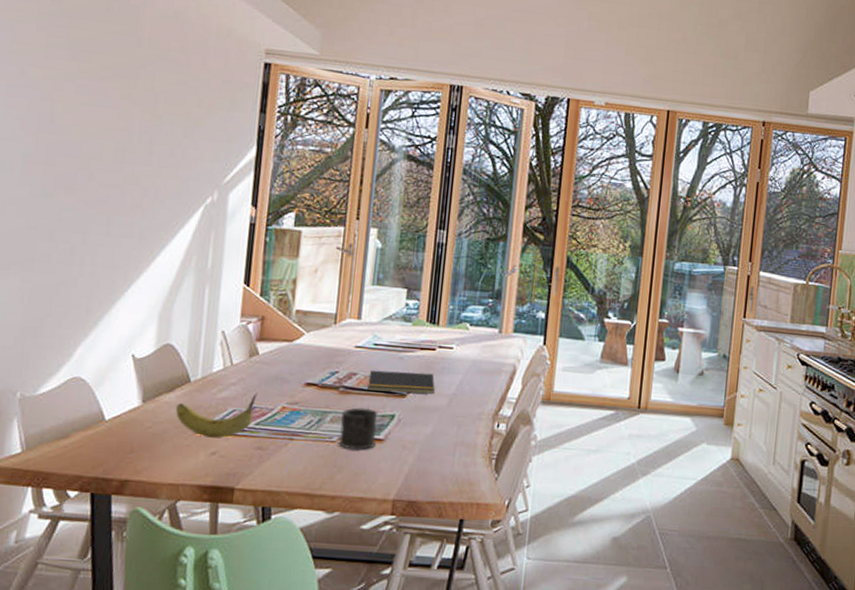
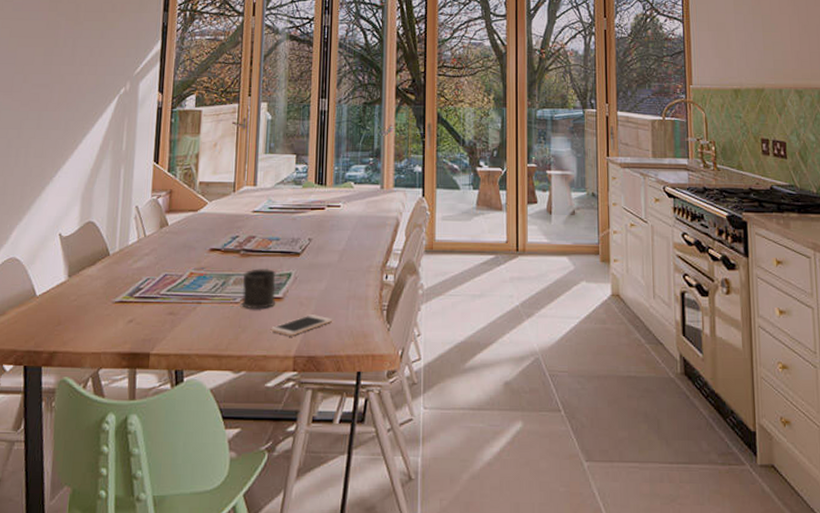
fruit: present [176,392,258,438] -> none [97,261,168,306]
notepad: present [367,370,435,394] -> none [265,231,326,253]
cell phone: none [368,459,438,479] -> present [270,315,333,336]

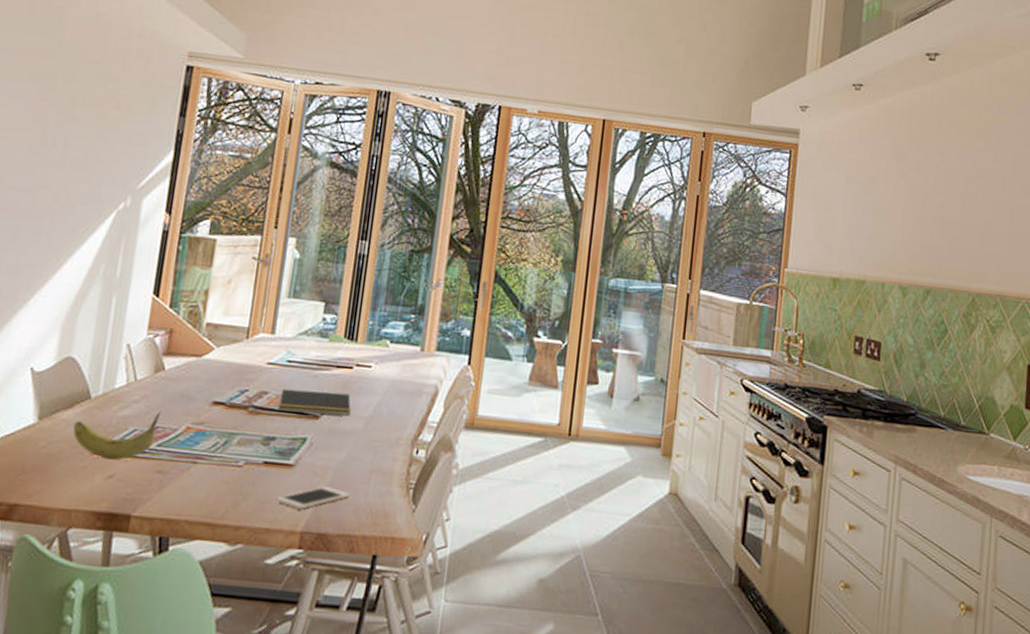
fruit: none [97,261,168,306] -> present [73,411,162,460]
mug: present [241,268,276,310] -> none [244,429,289,476]
notepad: none [265,231,326,253] -> present [278,388,351,417]

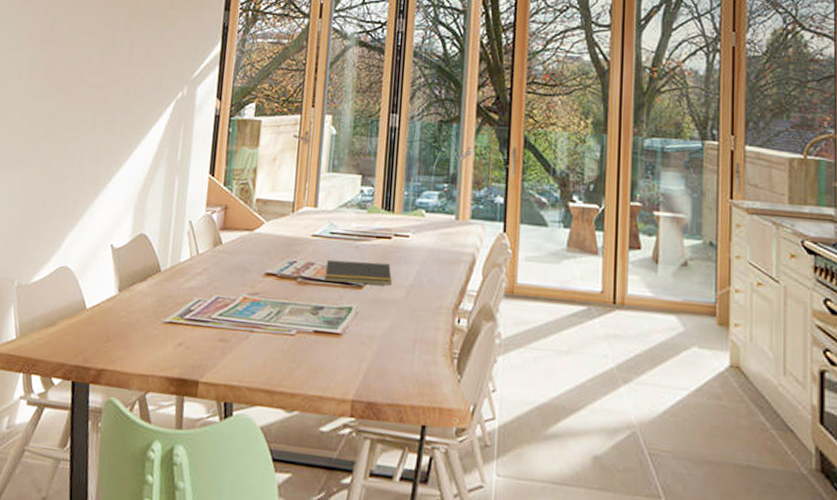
fruit: present [73,411,162,460] -> none [147,282,221,329]
cell phone: present [276,486,351,509] -> none [327,355,397,378]

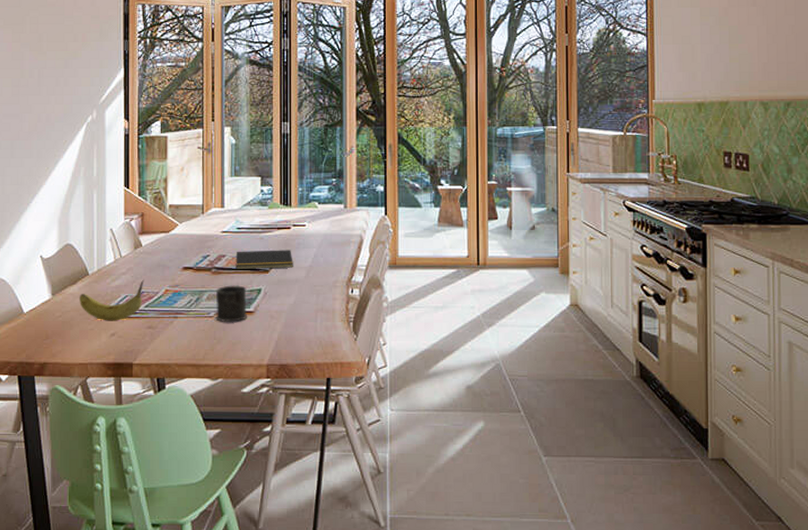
fruit: none [147,282,221,329] -> present [79,279,144,321]
mug: none [296,299,336,345] -> present [215,285,248,323]

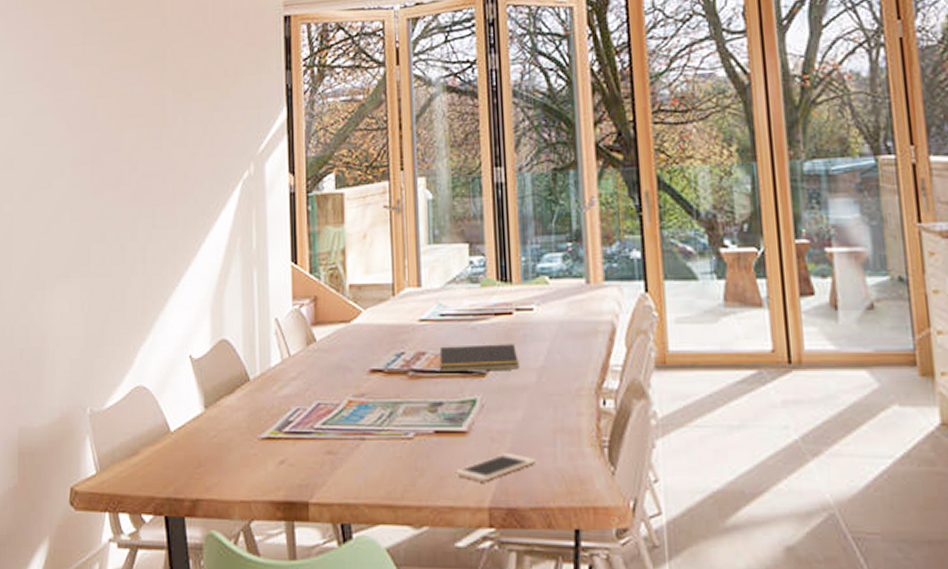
fruit: present [79,279,144,321] -> none [239,386,320,444]
mug: present [215,285,248,323] -> none [414,394,460,448]
cell phone: none [243,327,303,346] -> present [455,453,537,481]

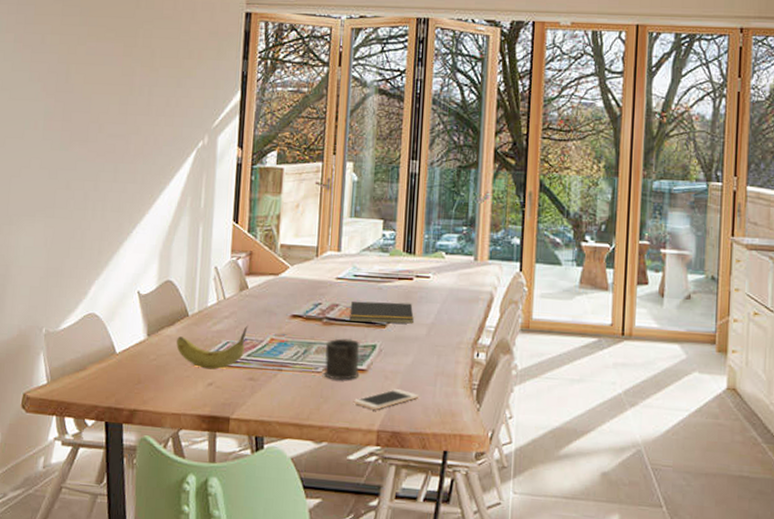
fruit: none [239,386,320,444] -> present [176,325,248,370]
mug: none [414,394,460,448] -> present [323,338,360,381]

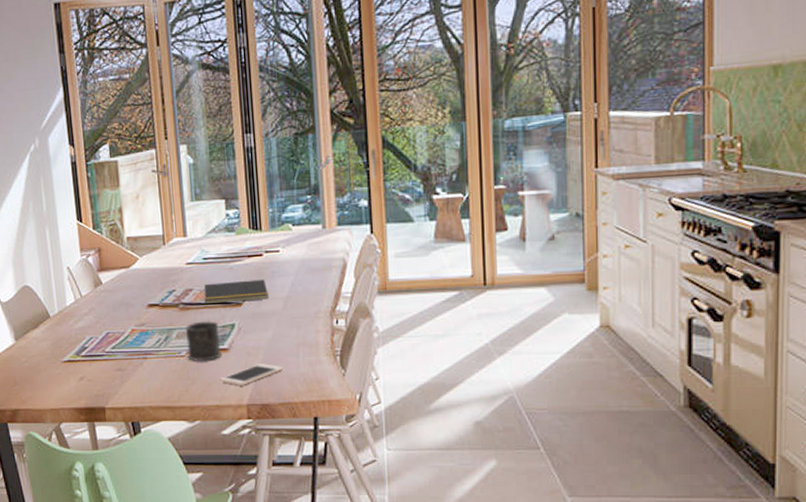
fruit: present [176,325,248,370] -> none [43,319,109,365]

